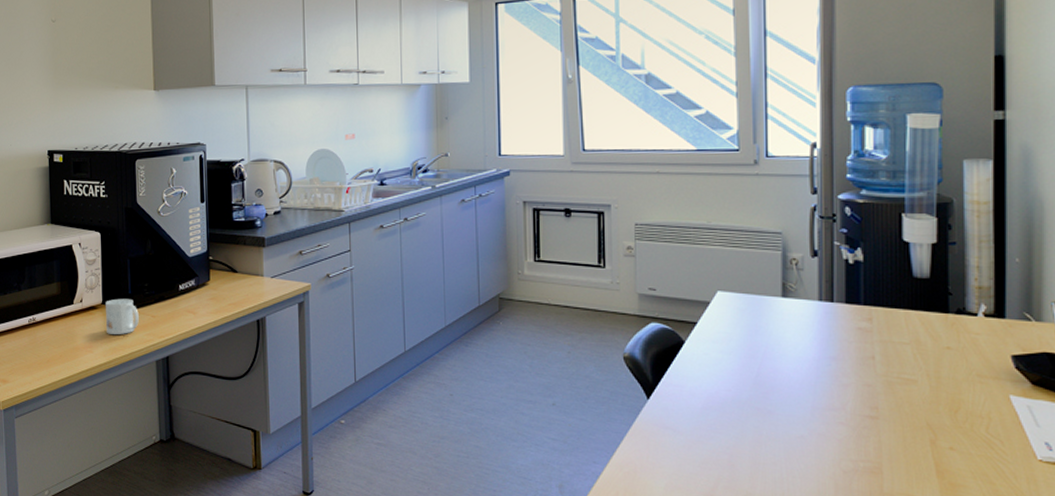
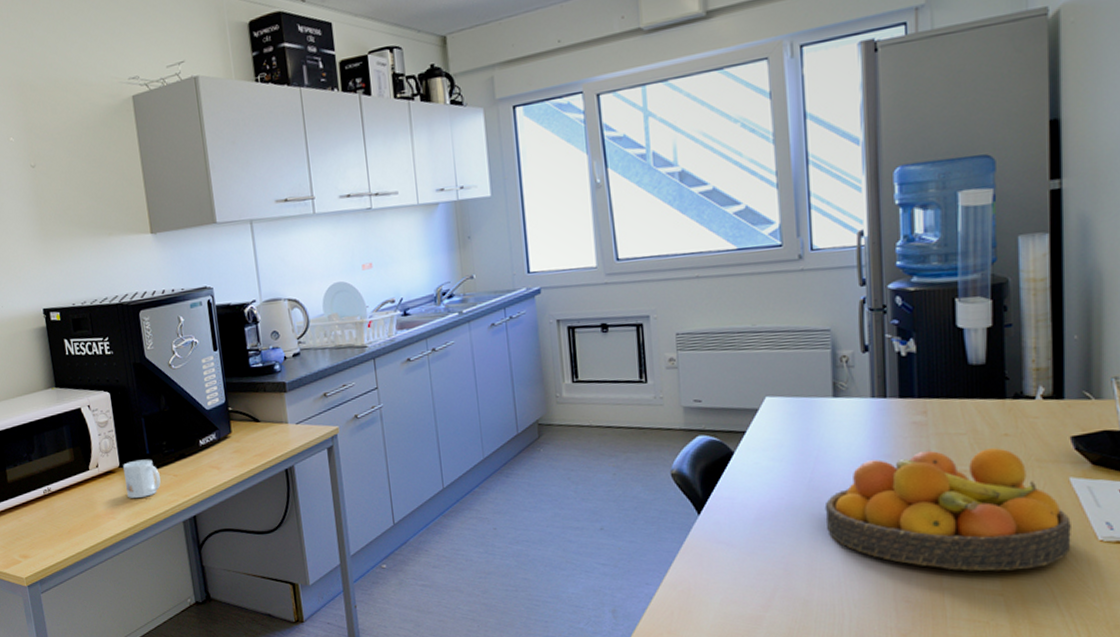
fruit bowl: none [770,357,1011,482] -> present [824,448,1071,571]

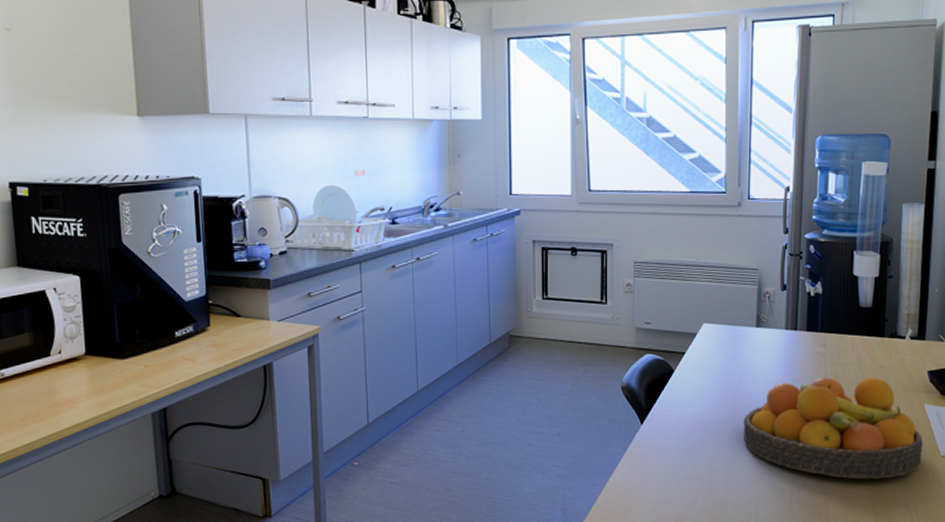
mug: present [123,459,161,498] -> none [89,348,130,387]

